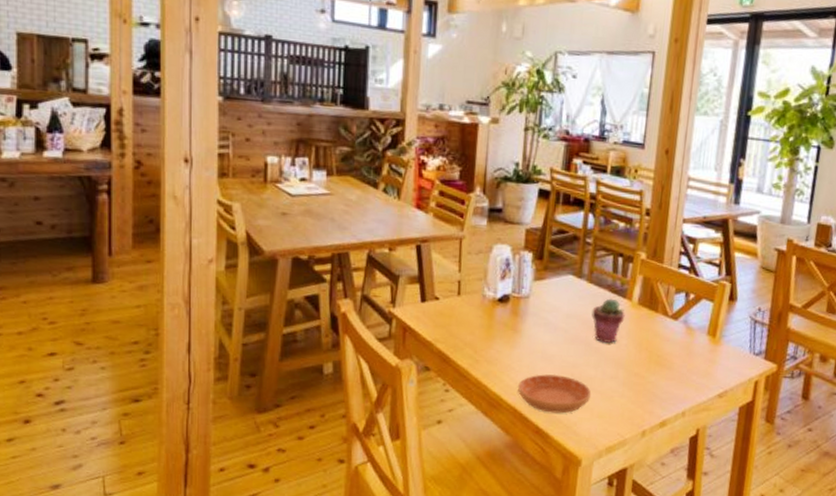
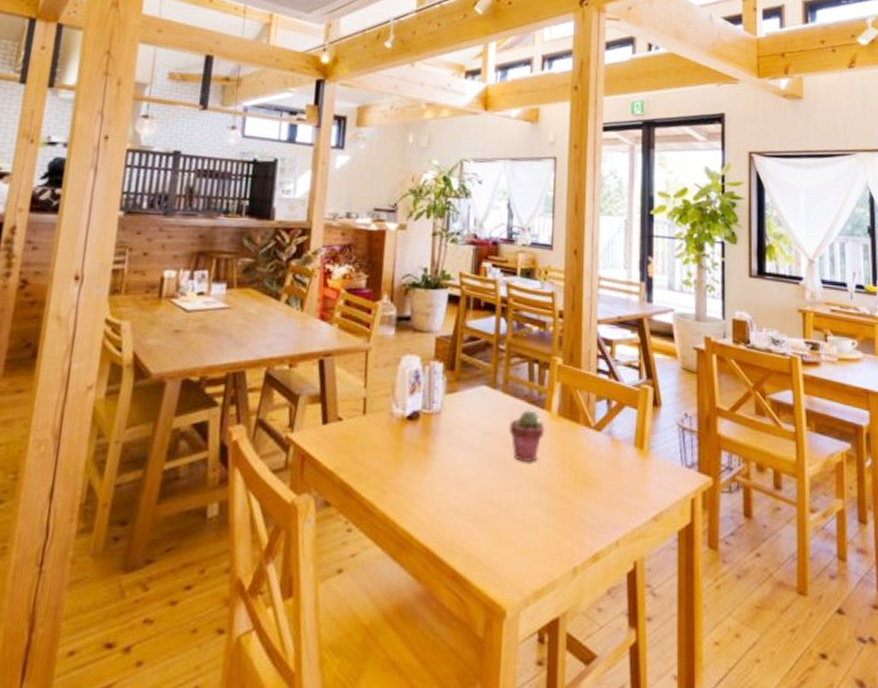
saucer: present [518,374,592,414] -> none [430,502,514,552]

